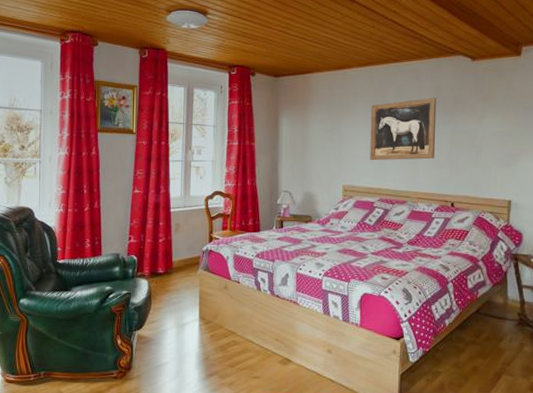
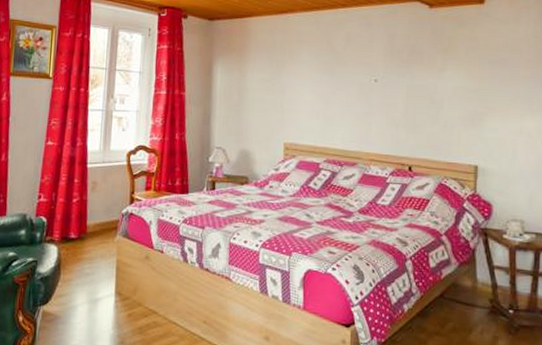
wall art: present [370,97,437,160] -> none [315,47,391,116]

